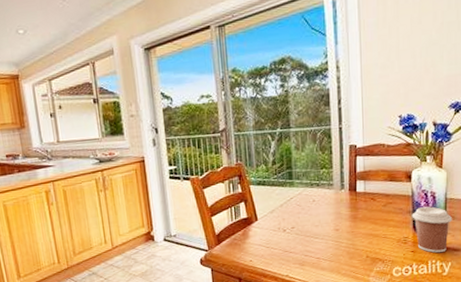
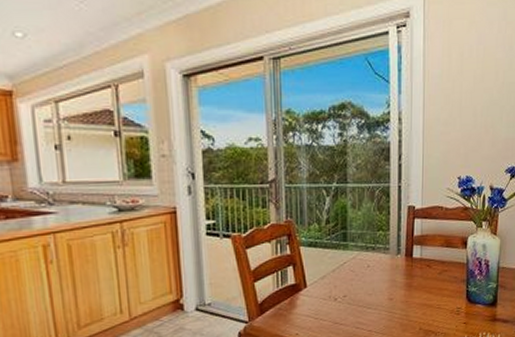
coffee cup: present [412,206,453,253] -> none [465,275,504,325]

